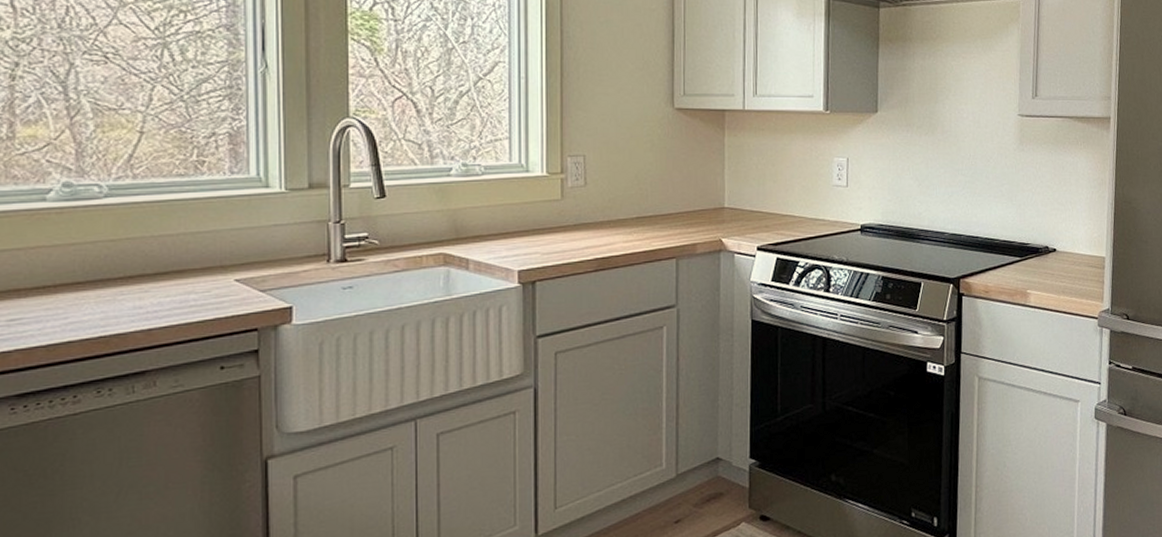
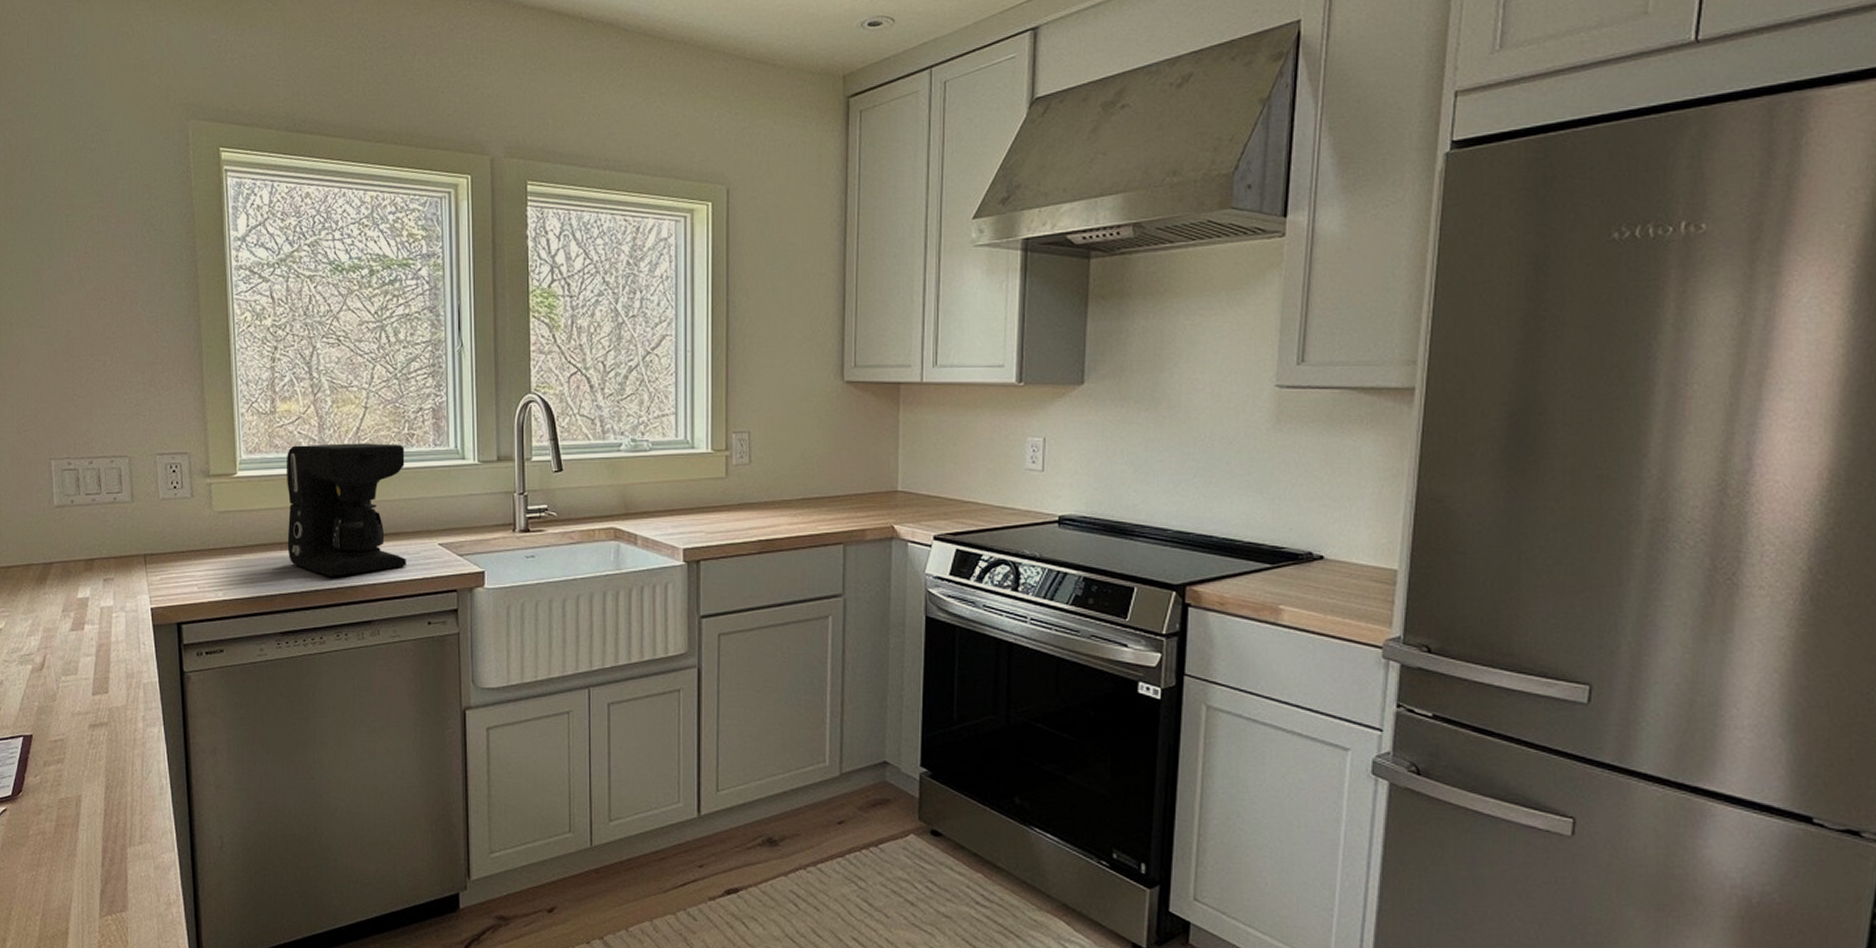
coffee maker: none [28,172,193,324] -> present [287,443,406,576]

